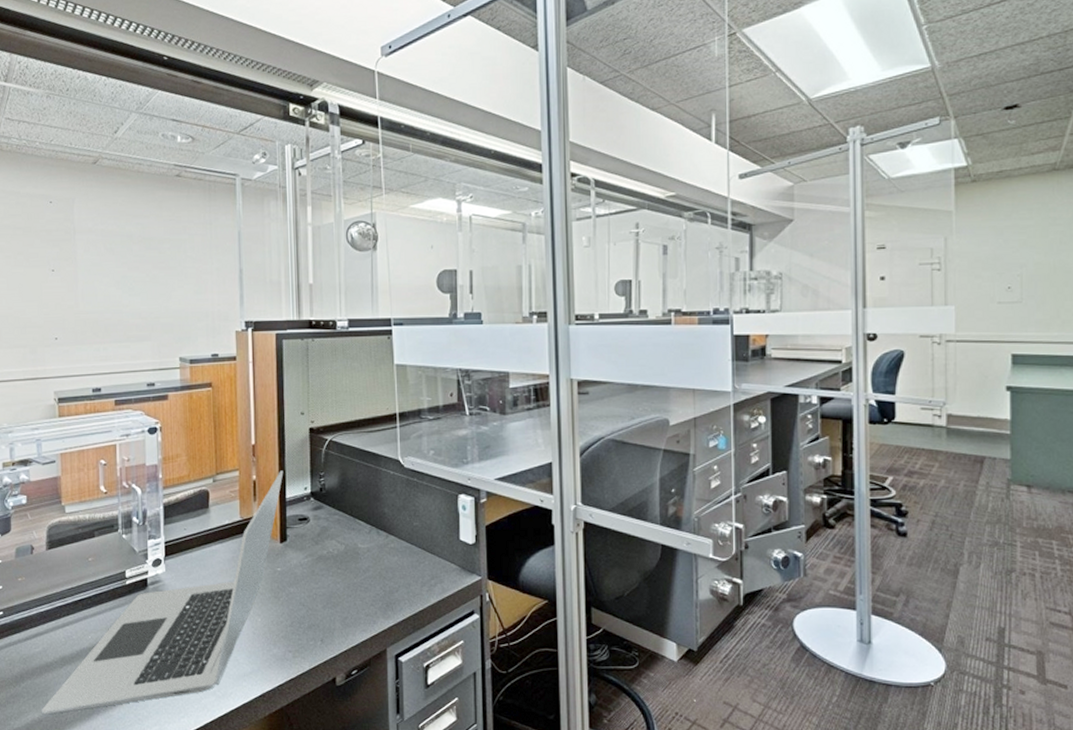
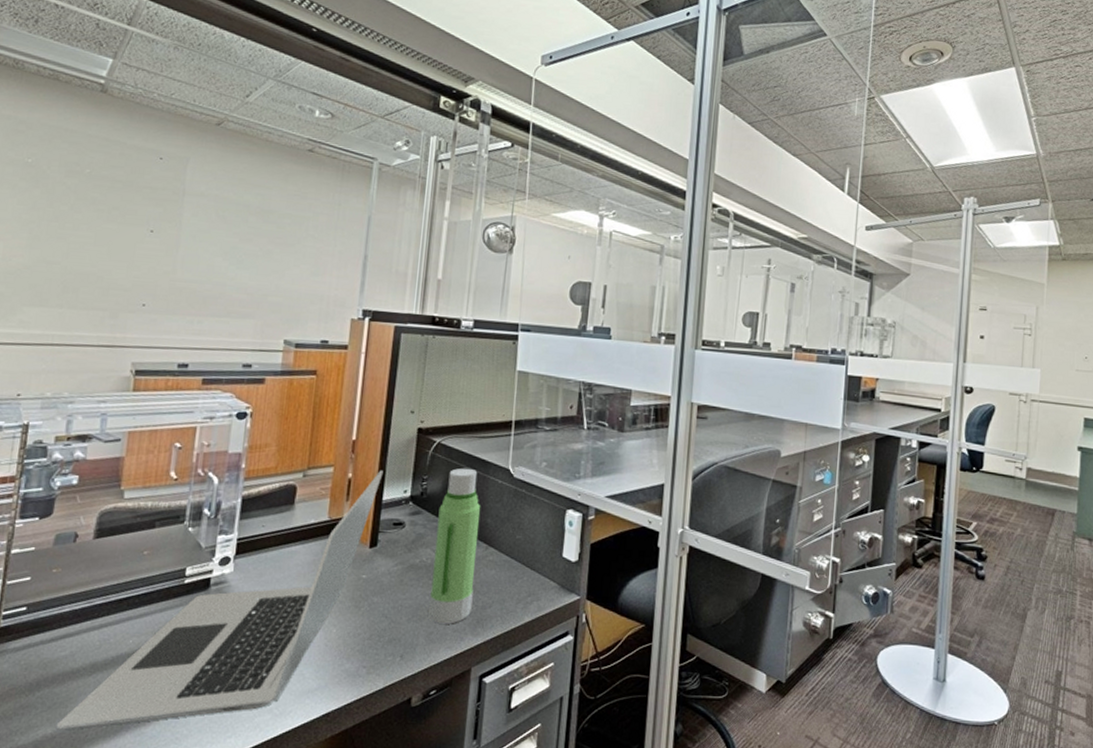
water bottle: none [338,462,380,609] -> present [428,468,481,624]

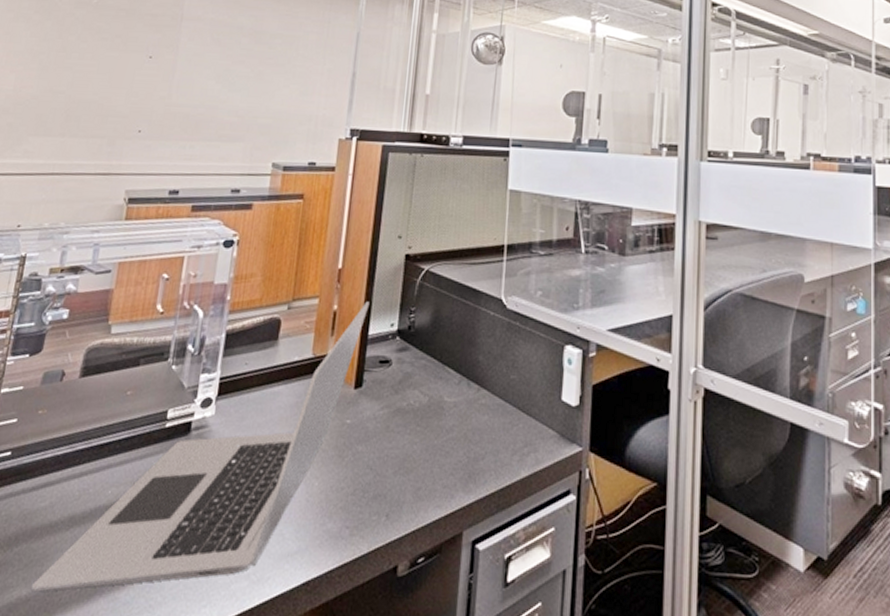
water bottle: present [428,468,481,624] -> none [416,298,472,479]

